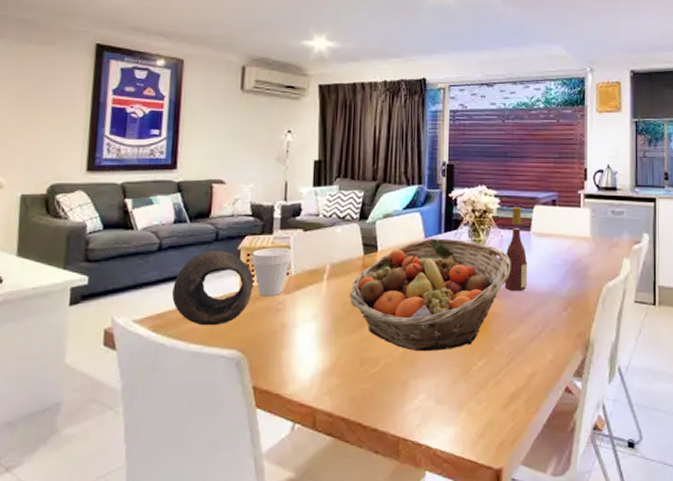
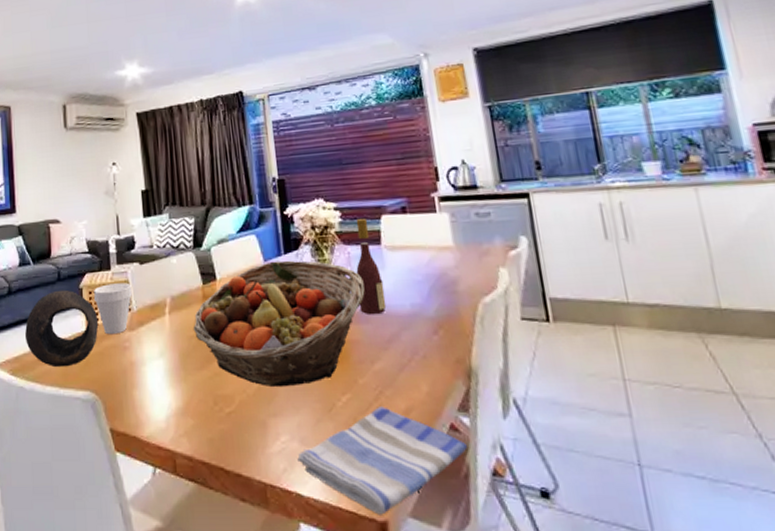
dish towel: none [431,371,576,464] -> present [297,406,467,515]

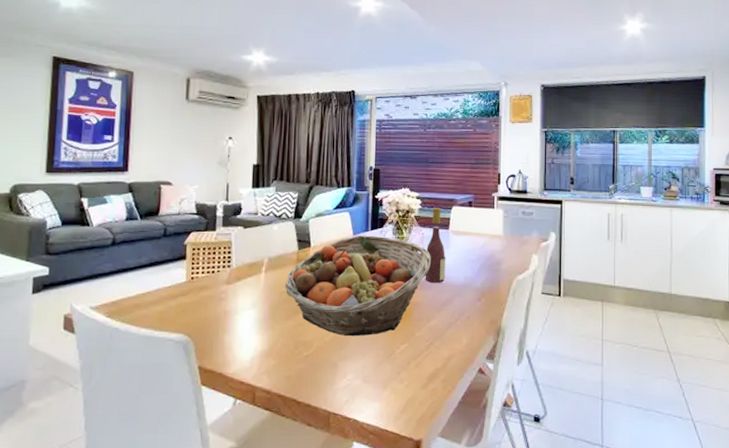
bowl: present [25,289,99,368] -> none [125,245,199,313]
cup: present [94,283,132,335] -> none [197,243,234,287]
dish towel: present [297,406,467,515] -> none [358,354,488,435]

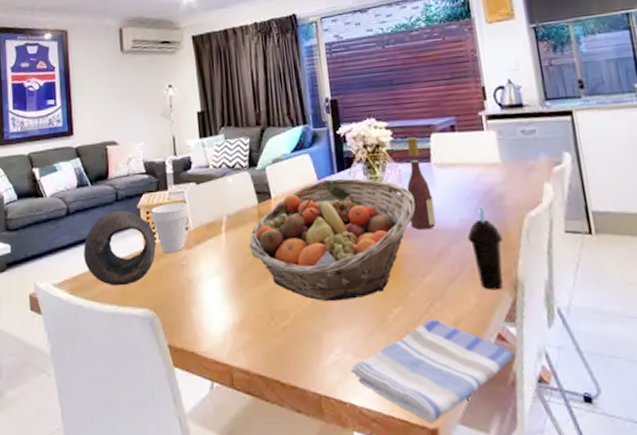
bowl: none [125,245,199,313] -> present [84,210,156,286]
cup: none [197,243,234,287] -> present [151,202,189,254]
dish towel: none [358,354,488,435] -> present [351,318,514,423]
cup: none [468,268,494,335] -> present [467,205,503,291]

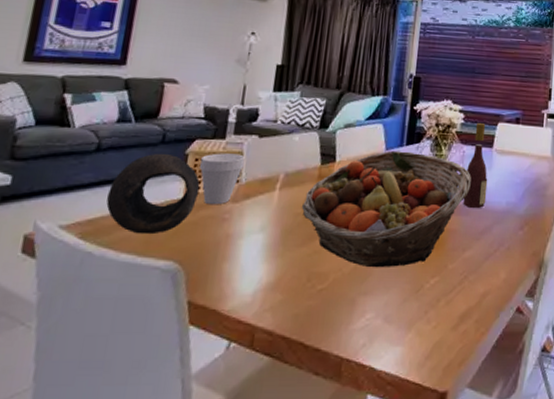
dish towel: present [351,318,514,423] -> none [377,290,526,386]
cup: present [467,205,503,291] -> none [509,192,539,268]

